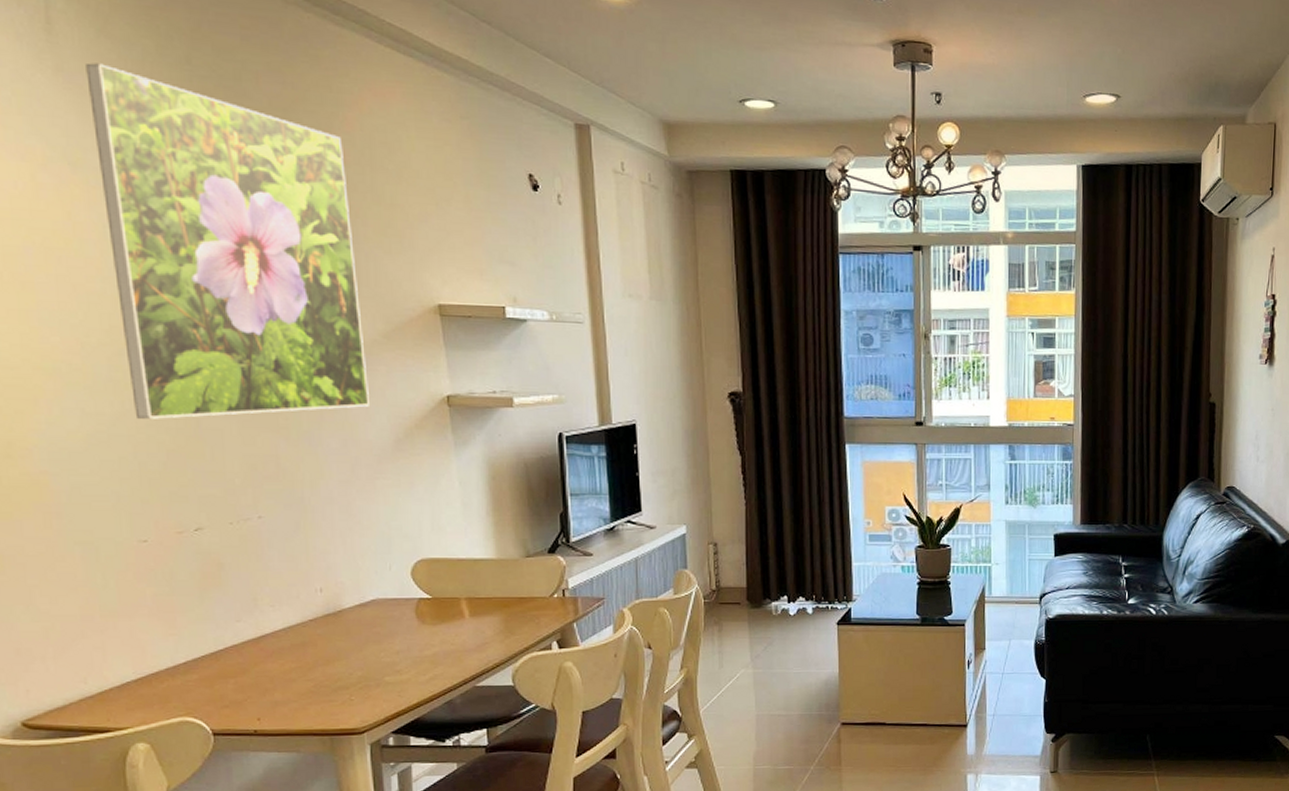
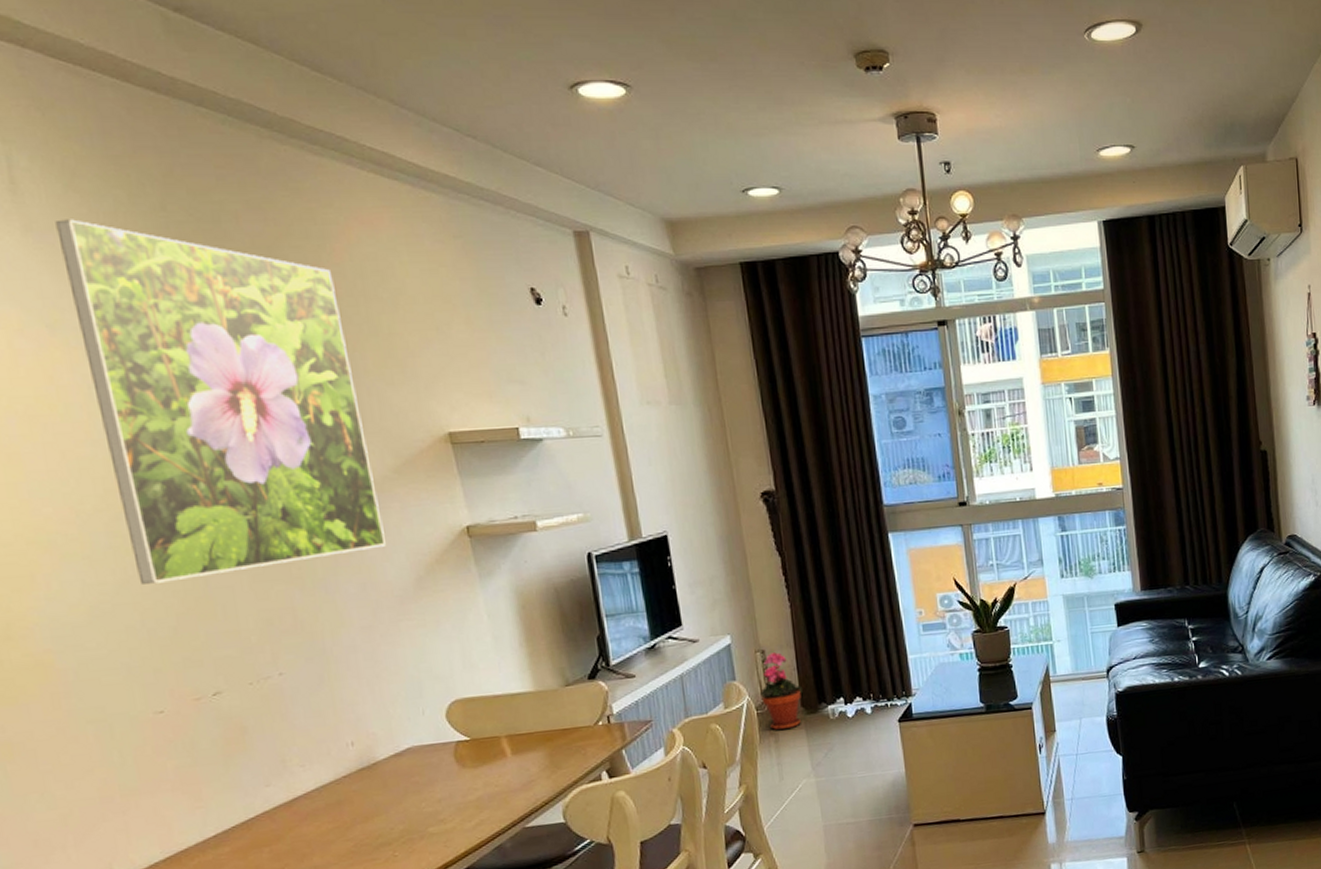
potted plant: none [708,546,749,621] -> present [759,652,802,731]

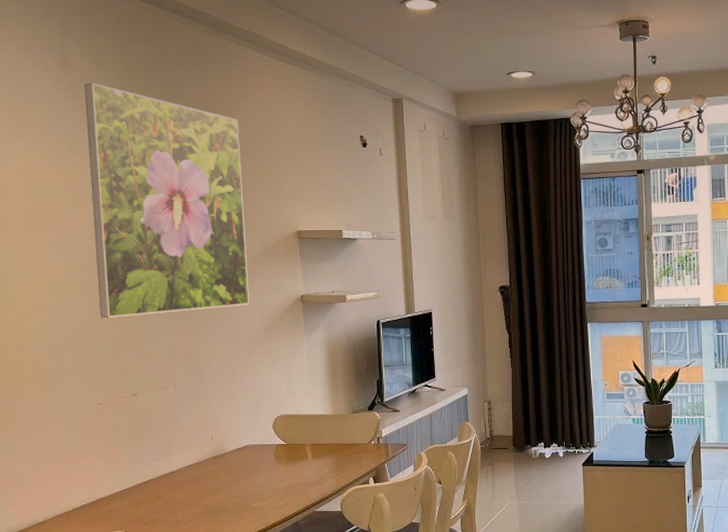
potted plant: present [759,652,802,731] -> none [484,404,514,462]

